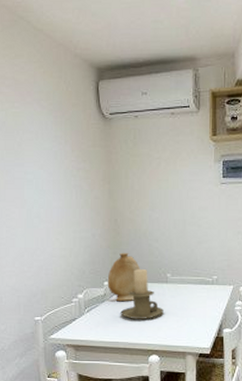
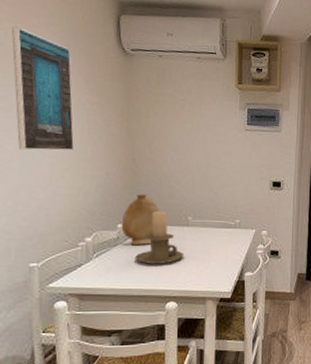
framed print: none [11,106,64,217] -> present [12,26,74,151]

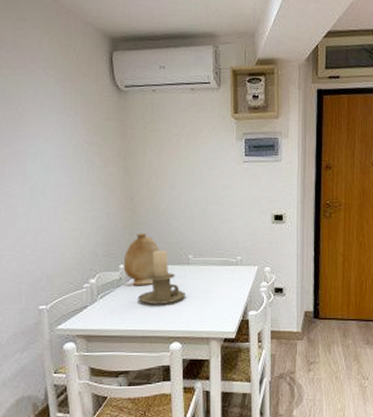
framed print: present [12,26,74,151] -> none [12,73,74,195]

